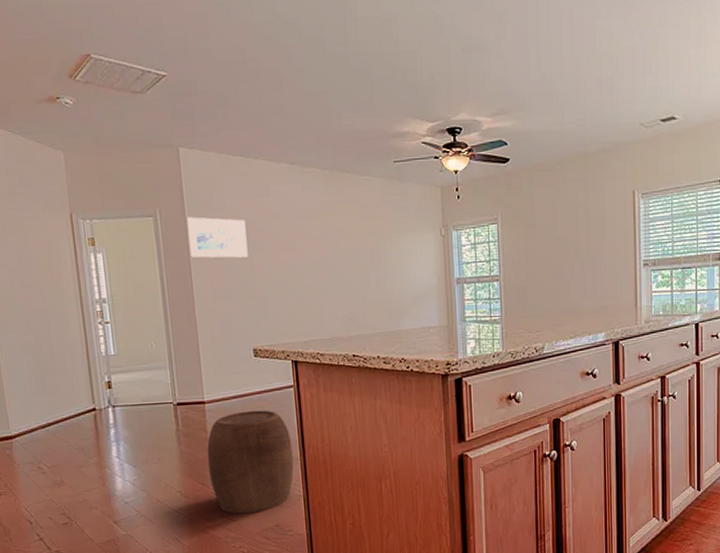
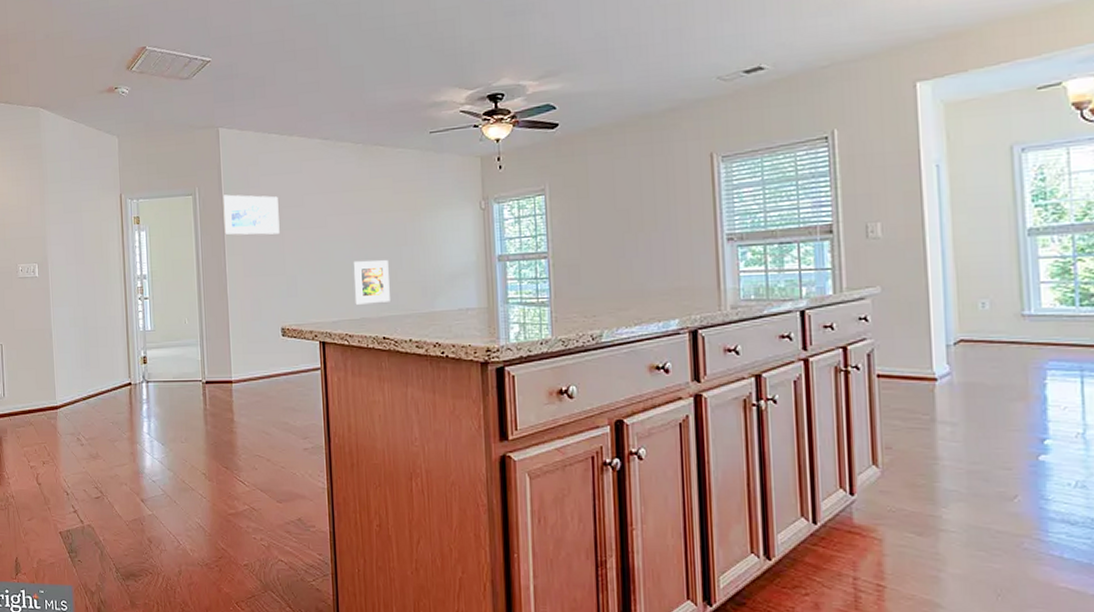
stool: present [207,410,294,514] -> none [232,392,319,503]
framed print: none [322,283,359,325] -> present [353,260,390,305]

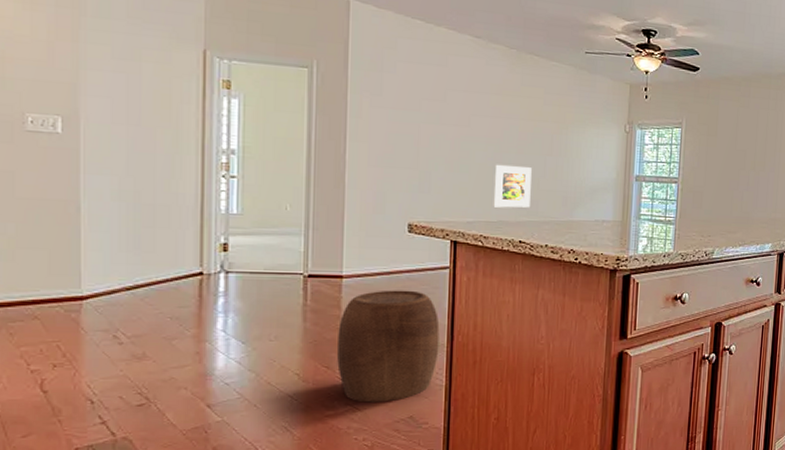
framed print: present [223,194,280,235] -> none [347,74,417,126]
stool: none [232,392,319,503] -> present [337,290,440,403]

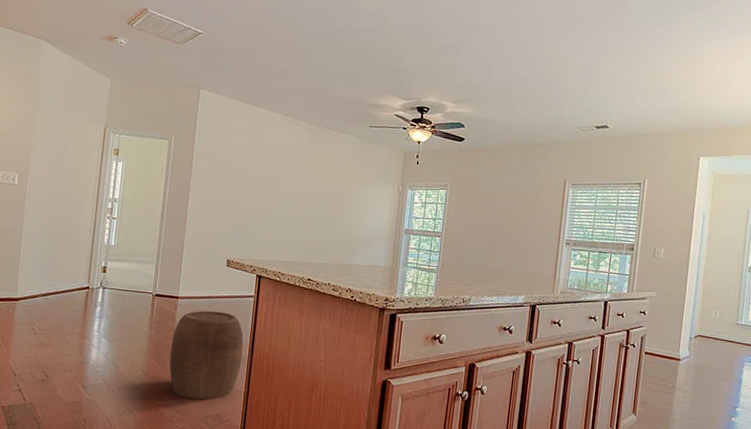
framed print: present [493,164,532,208] -> none [290,215,321,252]

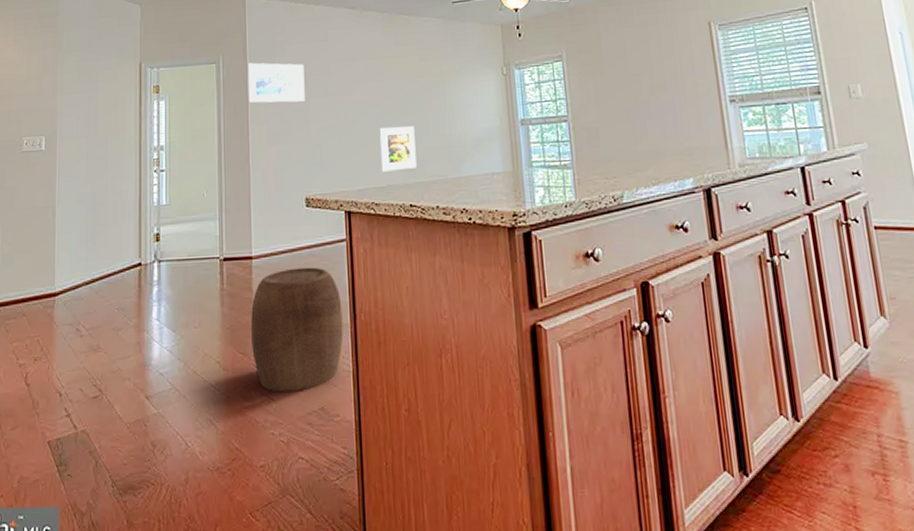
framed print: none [191,144,241,184] -> present [247,62,305,103]
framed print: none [290,215,321,252] -> present [379,126,417,172]

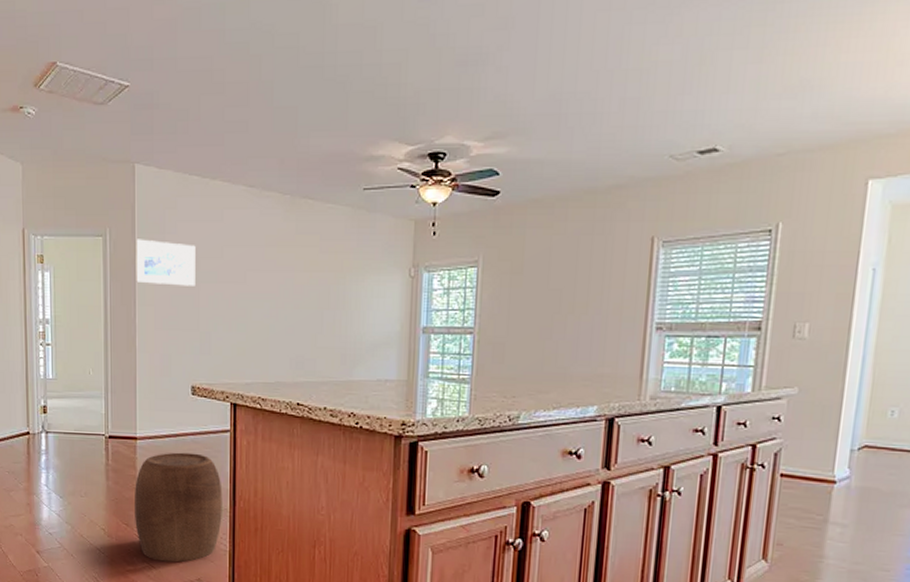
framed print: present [379,126,417,172] -> none [270,321,308,368]

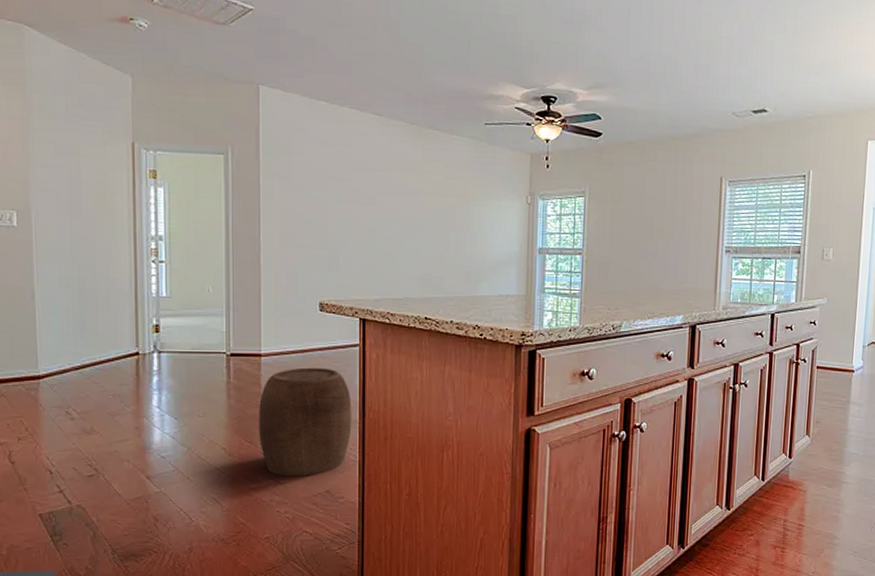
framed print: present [136,239,196,286] -> none [260,158,323,206]

